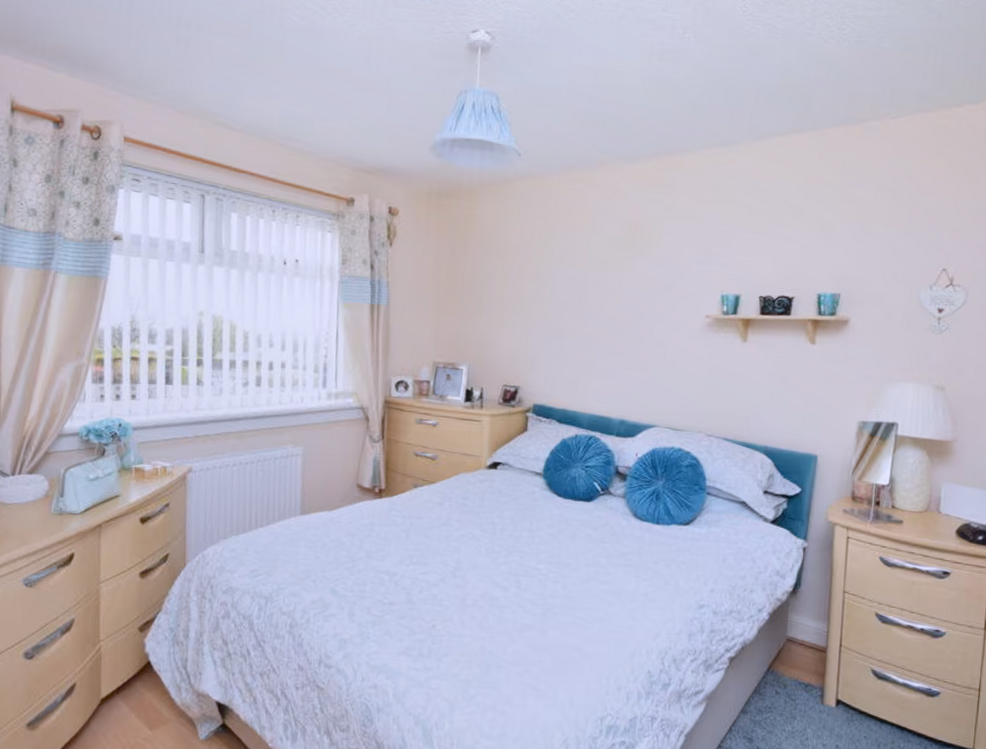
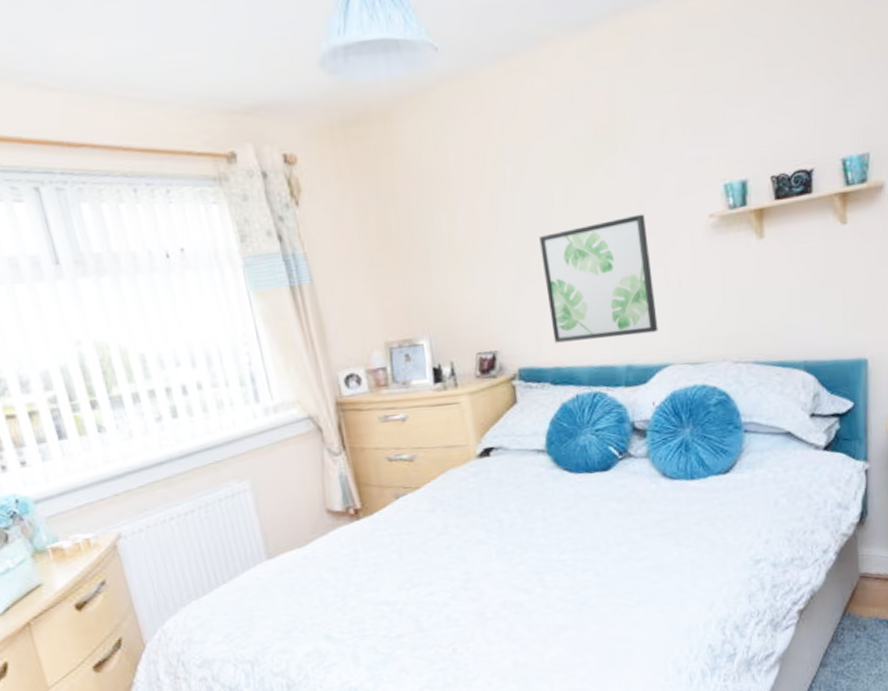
wall art: none [566,304,655,398] -> present [539,214,658,343]

